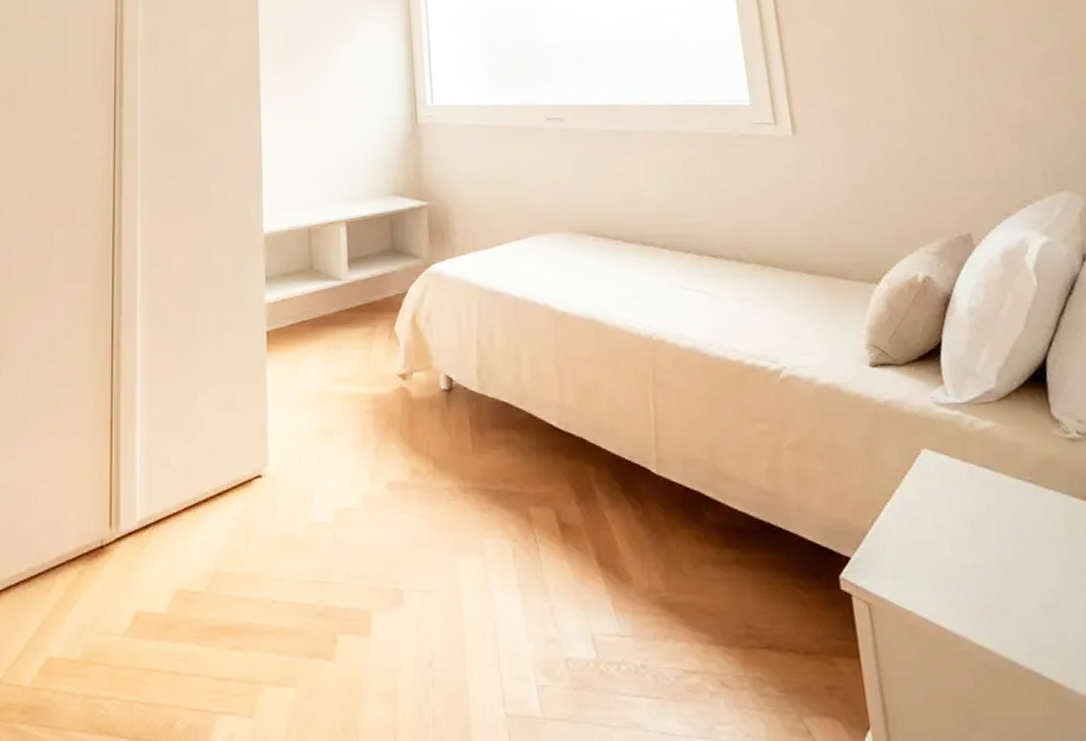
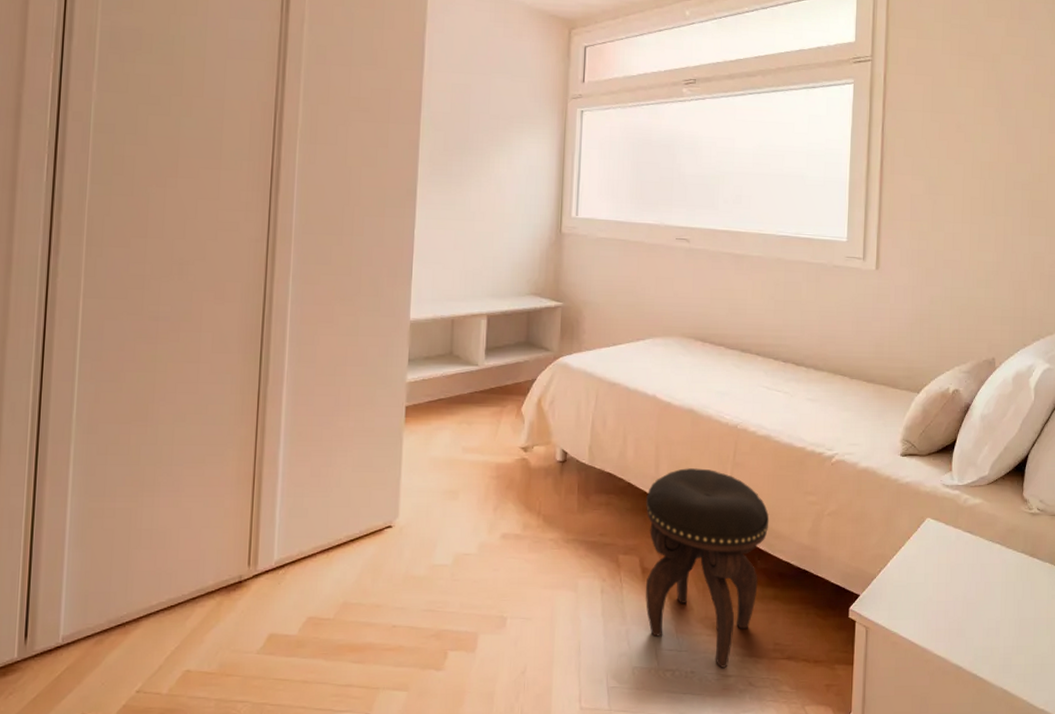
footstool: none [553,392,713,662] -> present [645,468,770,669]

